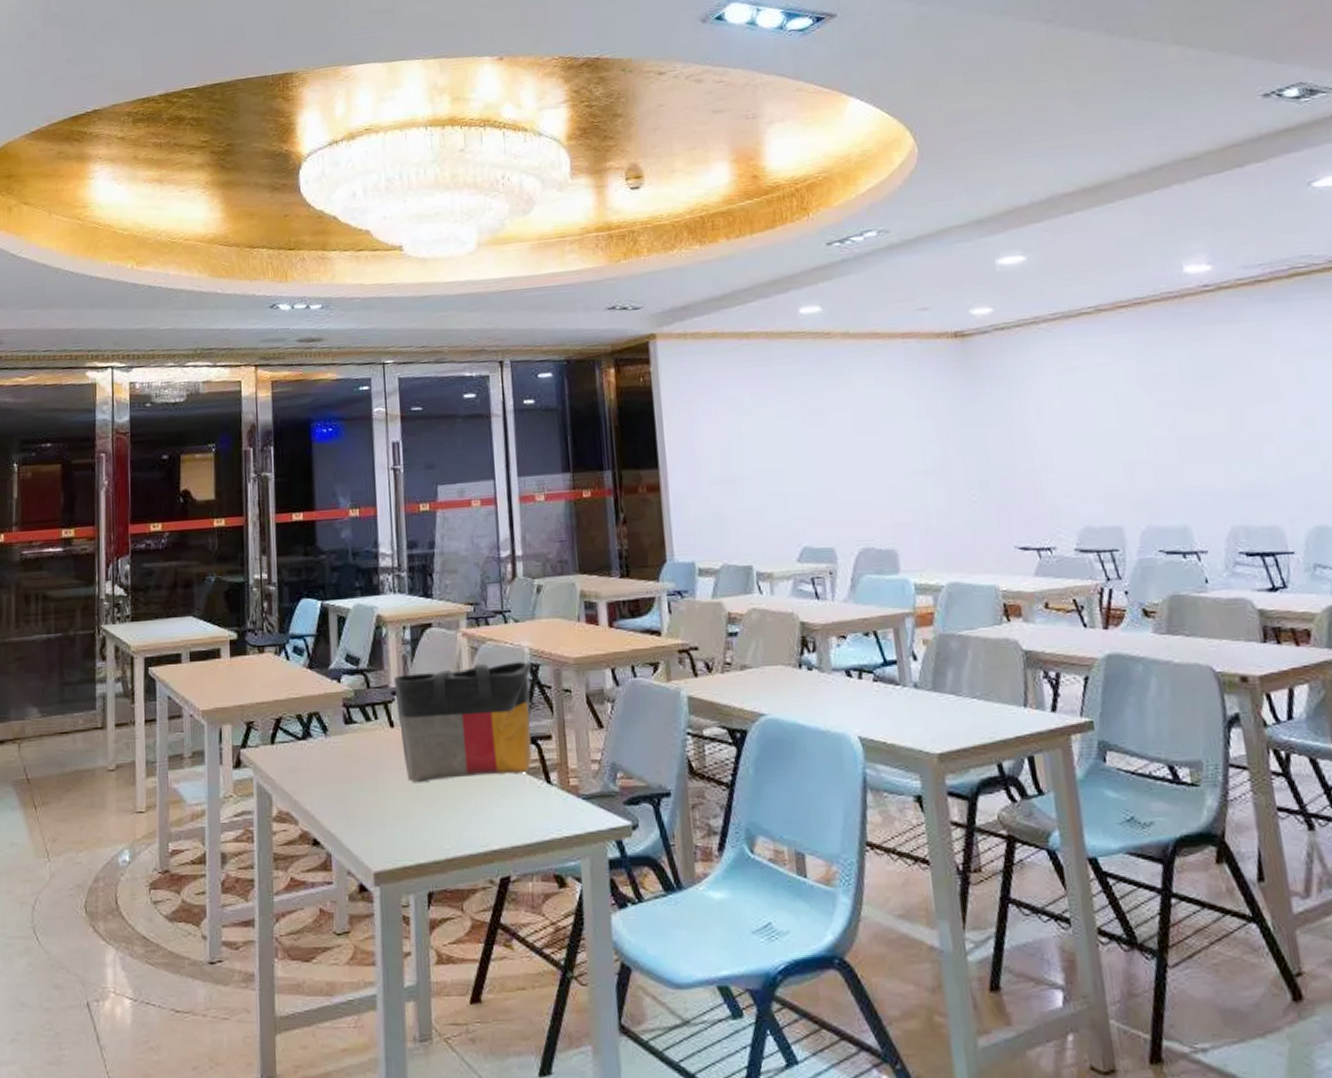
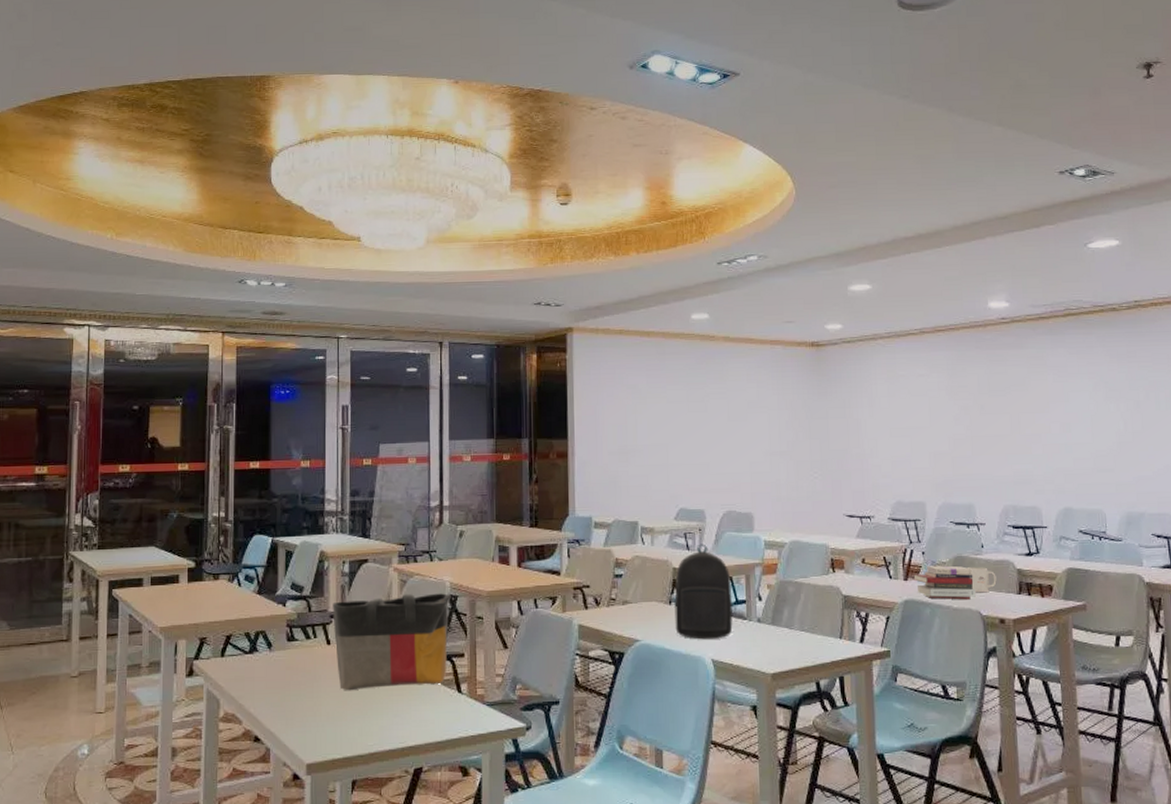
backpack: none [804,590,883,712] -> present [674,544,733,640]
books: none [1115,608,1204,653] -> present [913,565,976,600]
mug: none [1187,607,1231,643] -> present [966,566,997,593]

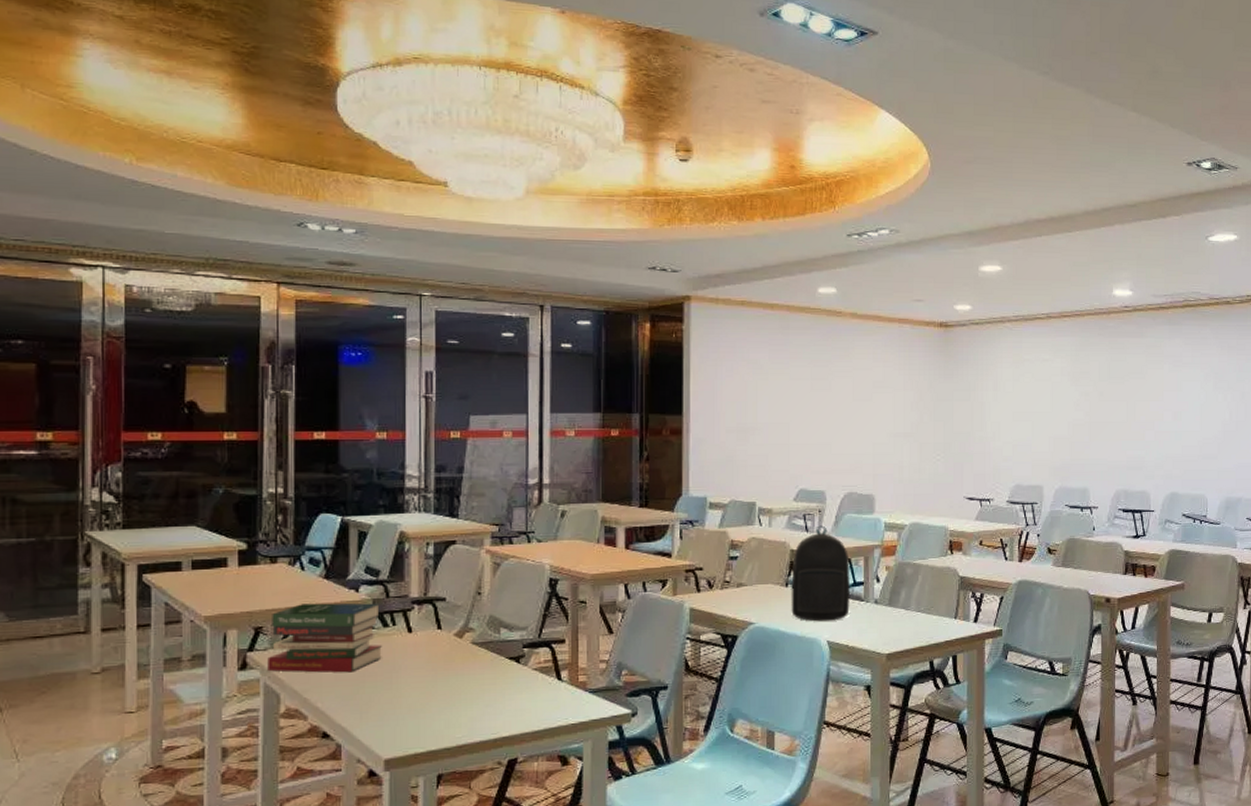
books: none [210,616,305,681] -> present [267,603,382,673]
tote bag: present [333,593,452,691] -> none [415,577,552,681]
books: present [913,565,976,600] -> none [1028,547,1085,580]
mug: present [966,566,997,593] -> none [1078,548,1105,574]

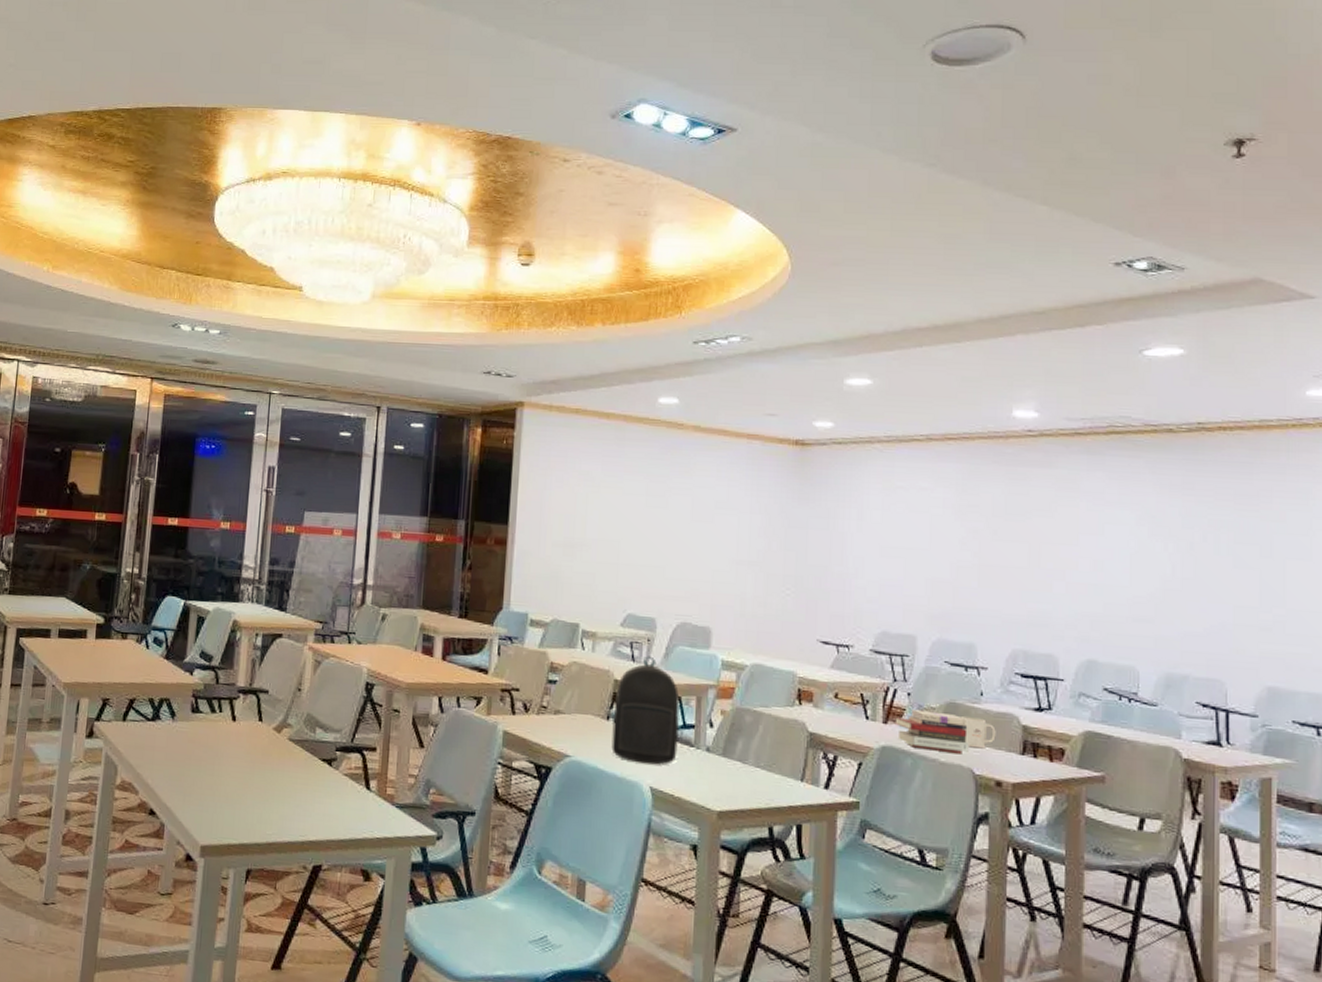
books: present [267,603,382,673] -> none [110,681,210,754]
books: none [1028,547,1085,580] -> present [895,709,969,755]
mug: none [1078,548,1105,574] -> present [960,715,996,749]

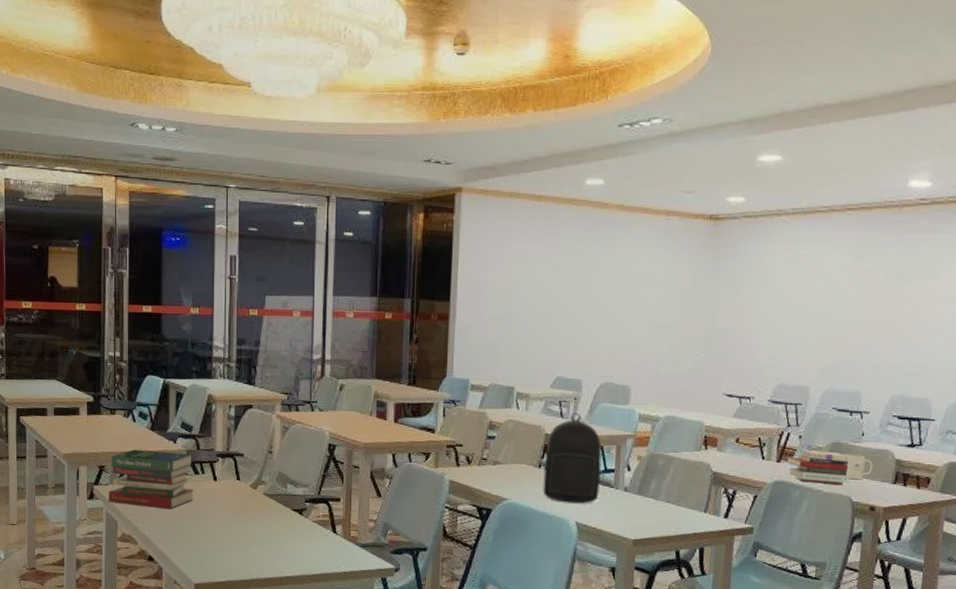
books: none [110,681,210,754] -> present [108,449,193,510]

